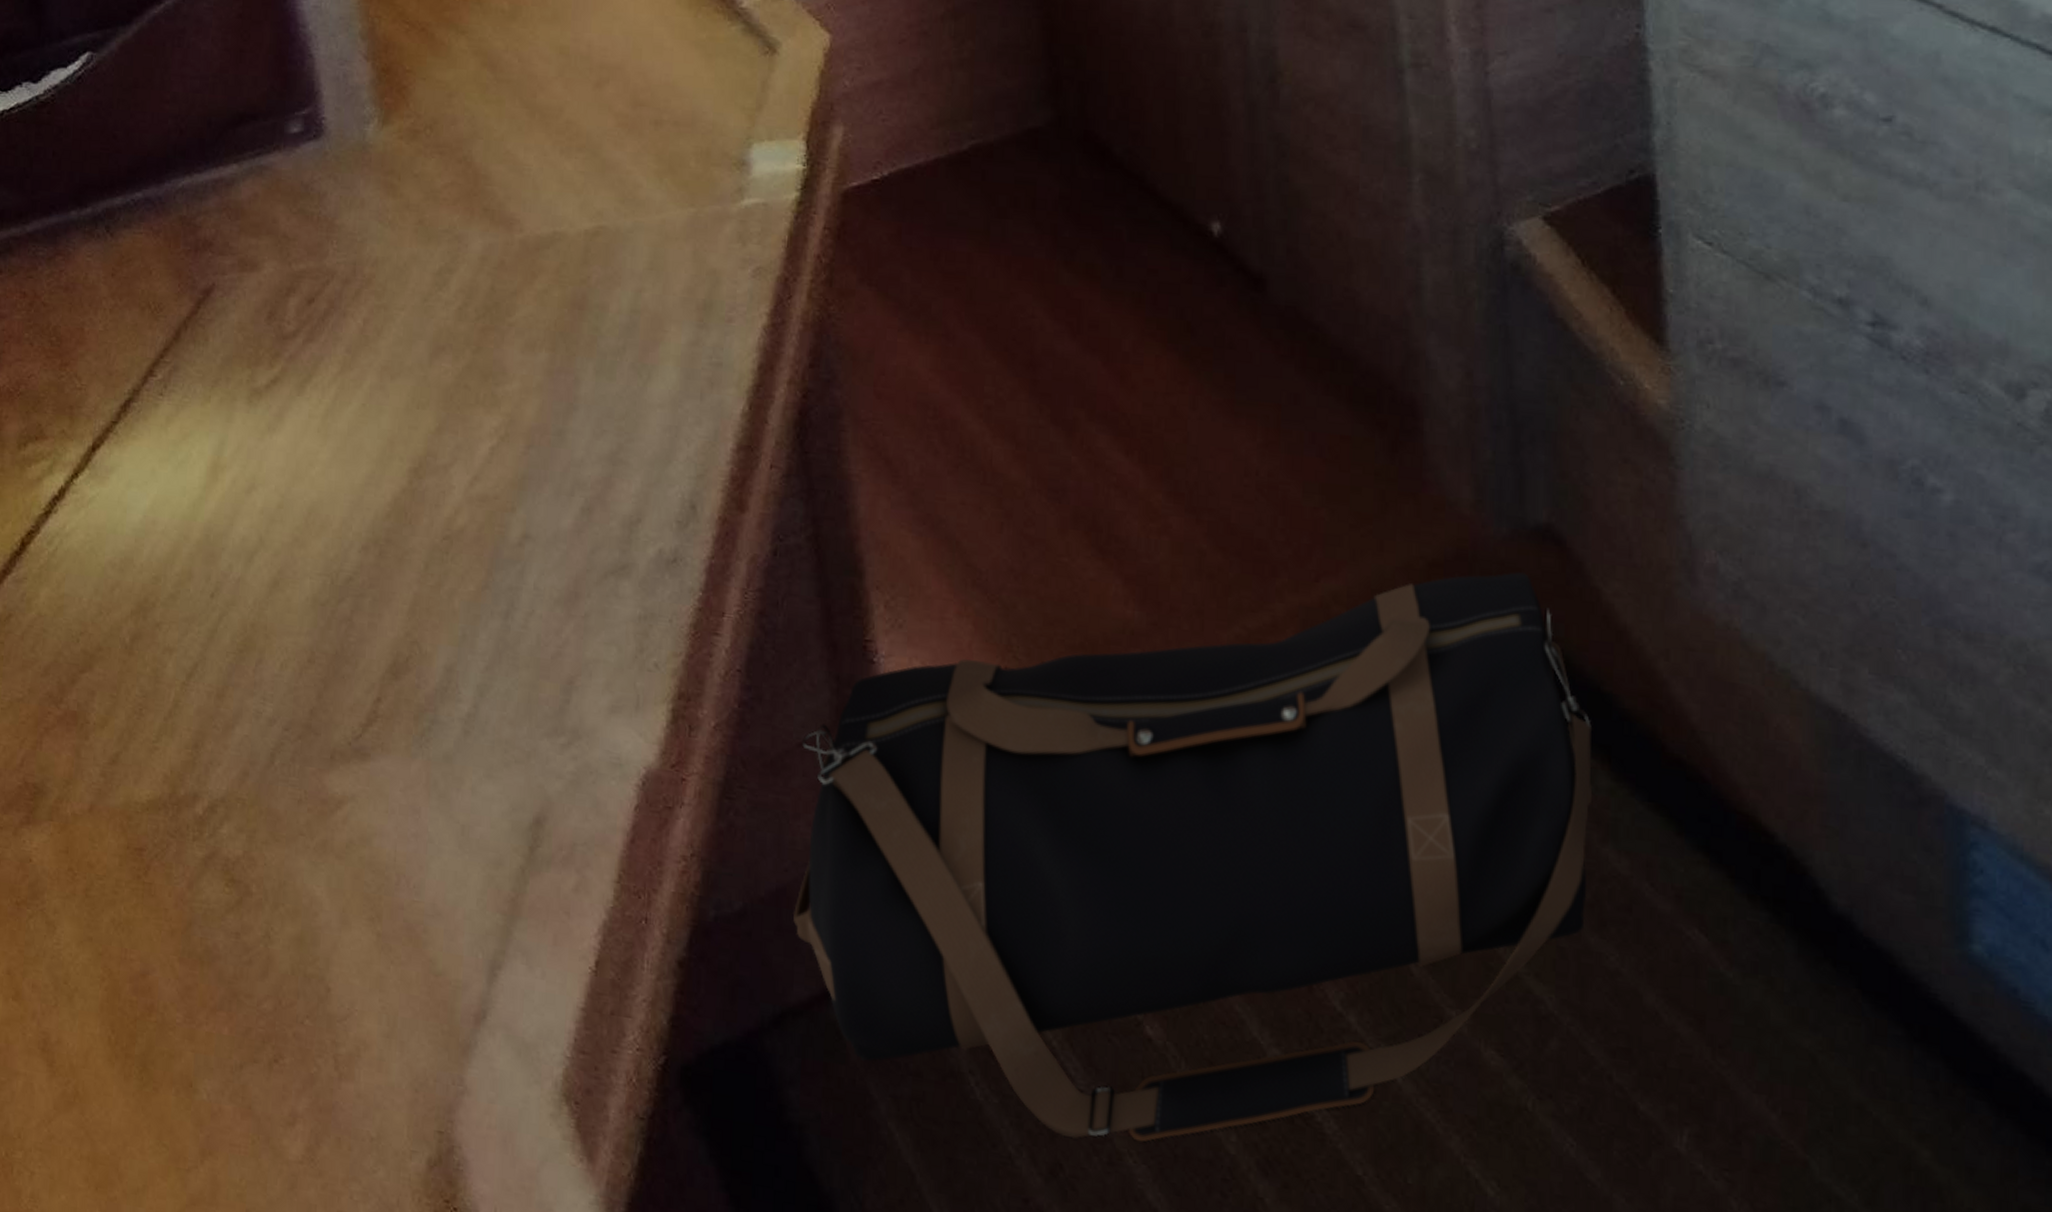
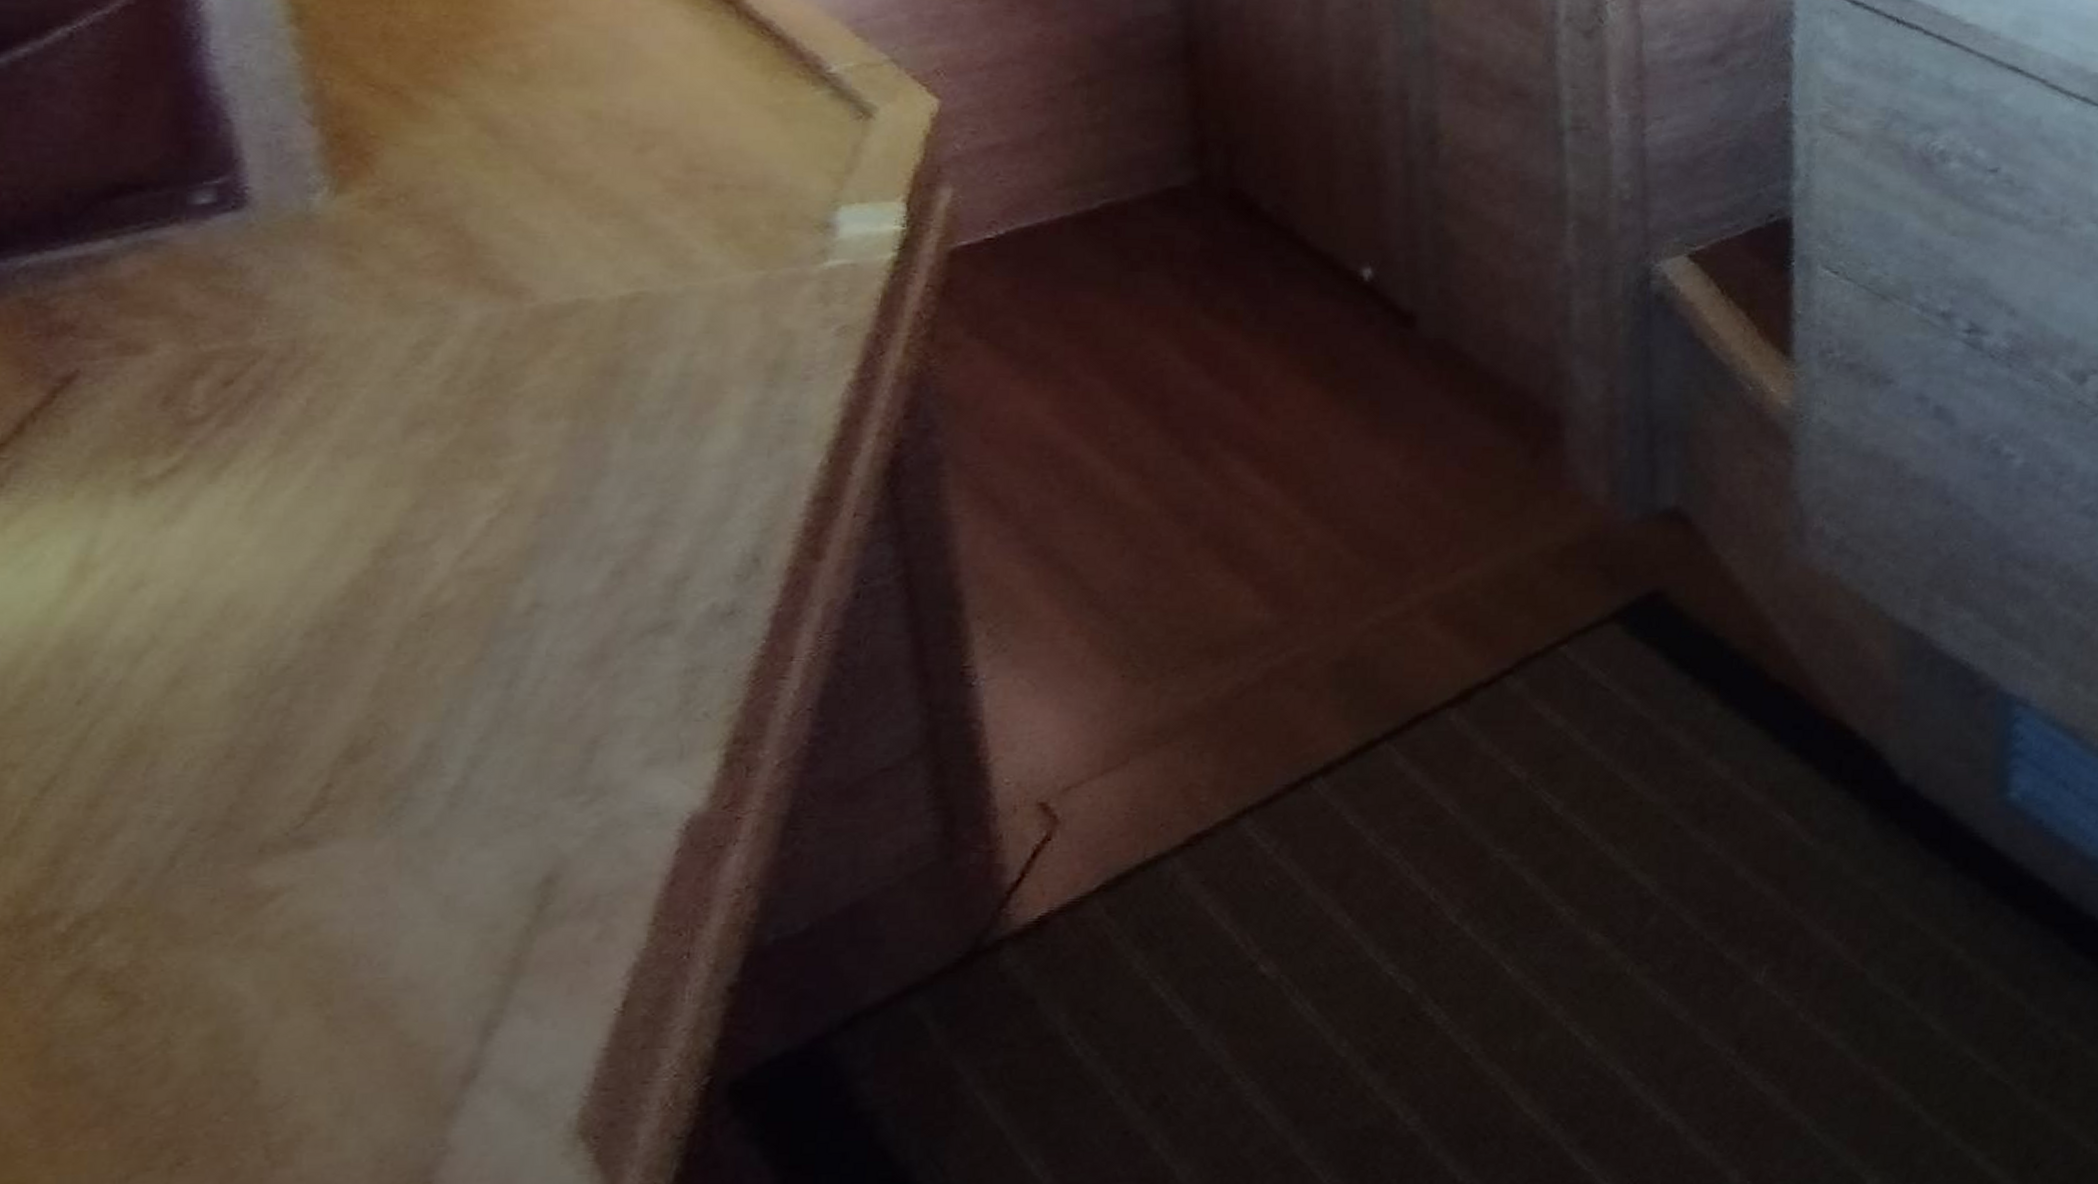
duffel bag: present [792,572,1593,1143] -> none [869,548,1706,1072]

